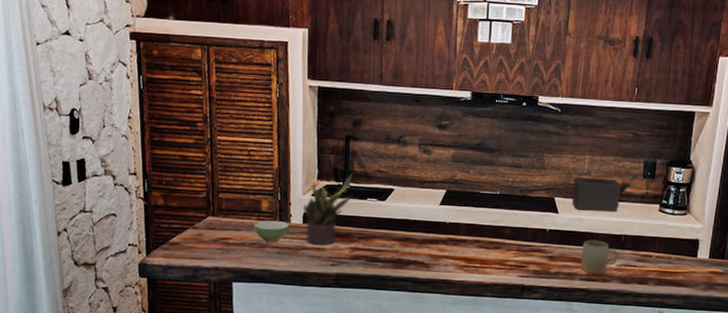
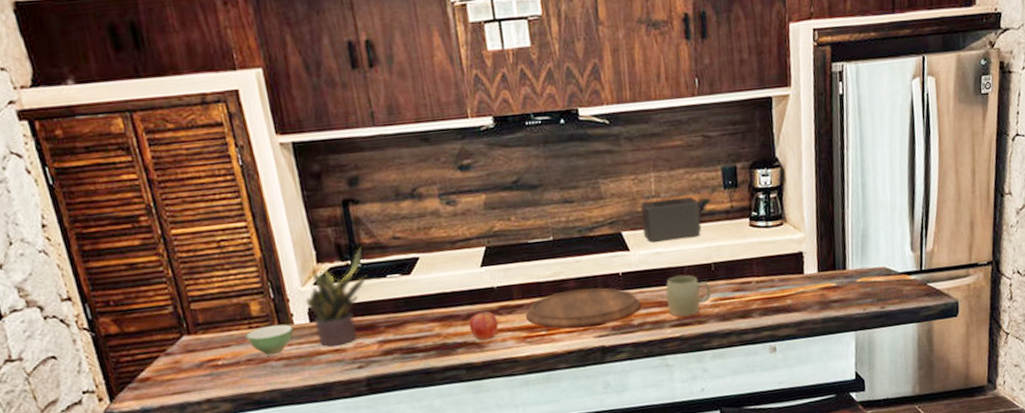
fruit: none [421,238,444,263] -> present [469,309,498,341]
cutting board: none [467,235,559,268] -> present [526,287,641,329]

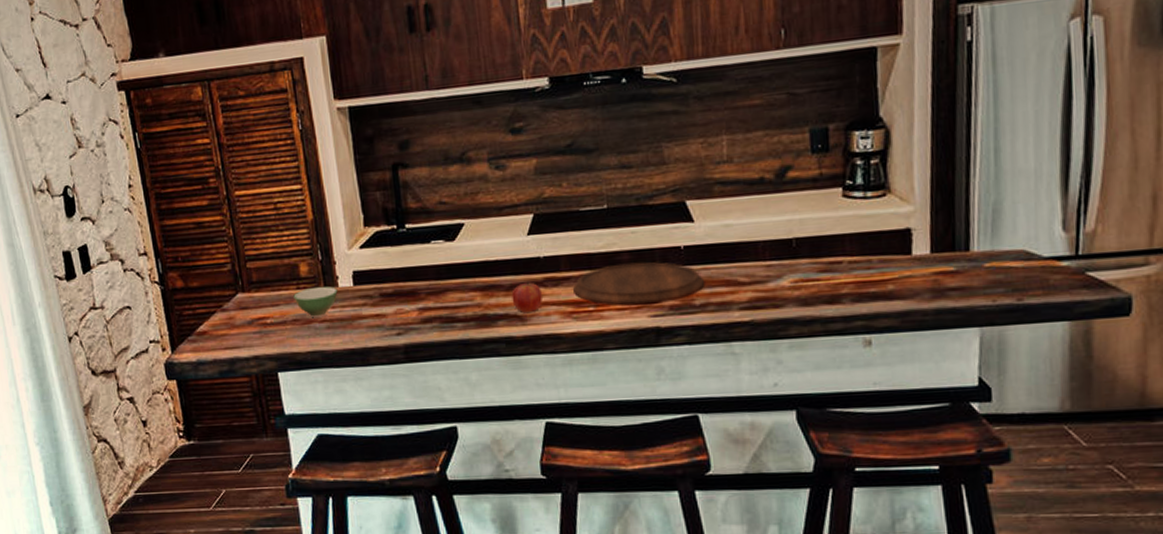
potted plant: present [305,246,368,347] -> none [351,211,412,312]
toaster: present [641,197,702,242] -> none [709,163,782,213]
mug: present [666,275,712,318] -> none [735,251,791,299]

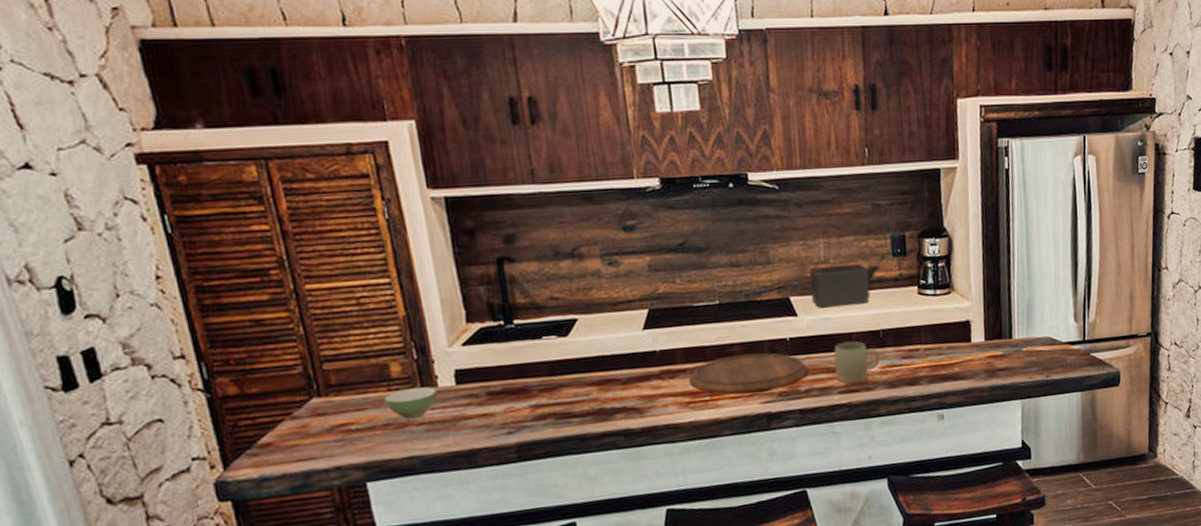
fruit: present [511,280,542,314] -> none [628,374,660,406]
toaster: none [709,163,782,213] -> present [809,264,871,308]
mug: none [735,251,791,299] -> present [833,341,880,384]

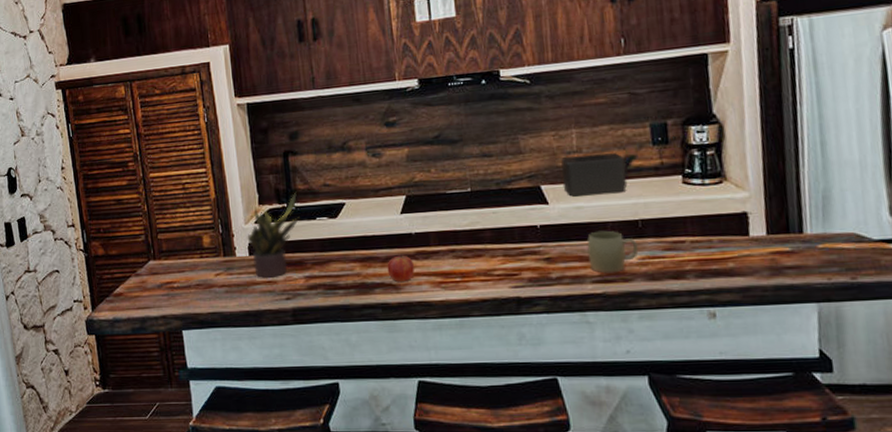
bowl: present [383,386,438,422] -> none [197,255,236,284]
potted plant: none [452,306,522,412] -> present [247,192,300,279]
fruit: none [628,374,660,406] -> present [387,253,414,283]
cutting board: present [689,353,808,395] -> none [442,239,559,278]

